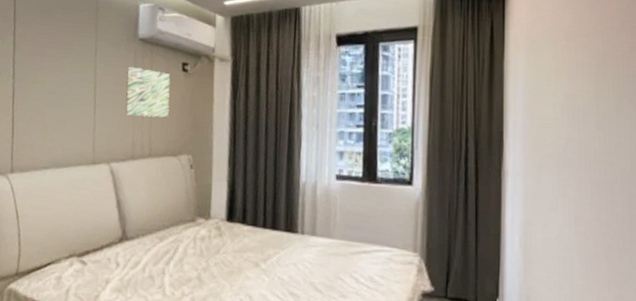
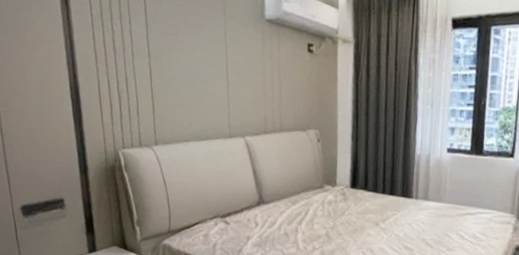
wall art: present [125,66,170,118] -> none [256,46,297,96]

